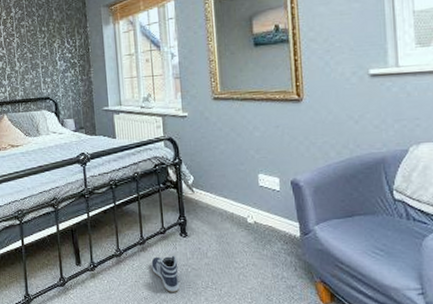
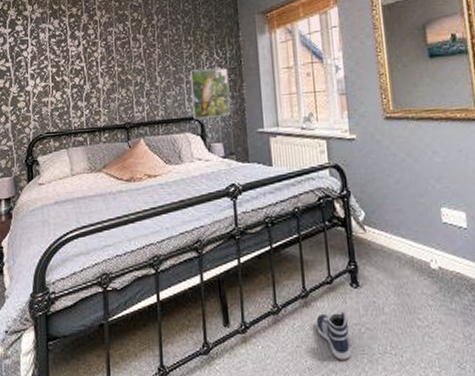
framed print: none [44,55,81,100] -> present [189,68,231,120]

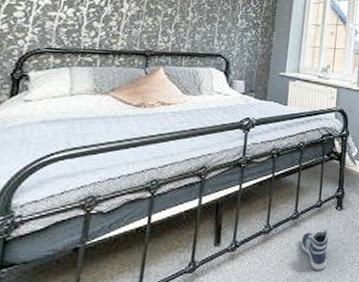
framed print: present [189,68,231,120] -> none [220,12,261,58]

